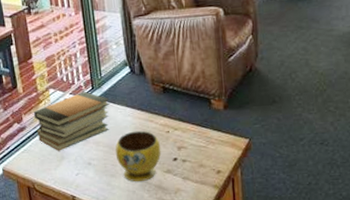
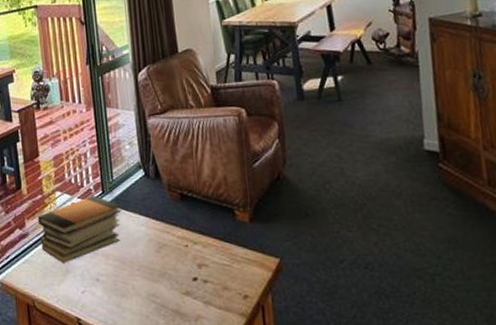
bowl: present [115,130,161,182] -> none [126,243,179,305]

